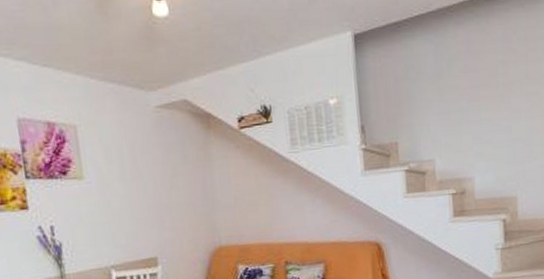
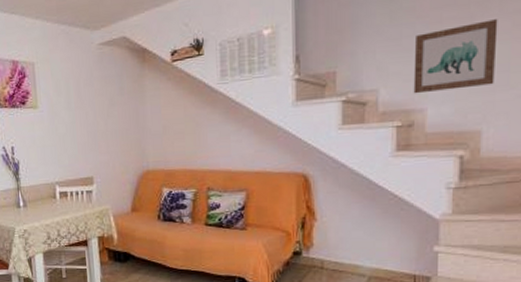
wall art: none [460,100,523,164] -> present [413,19,498,94]

